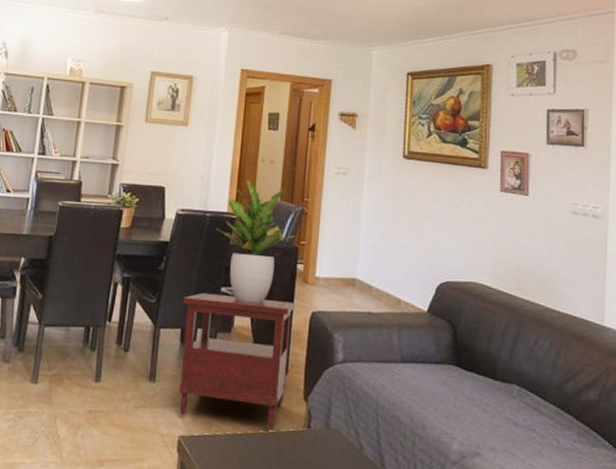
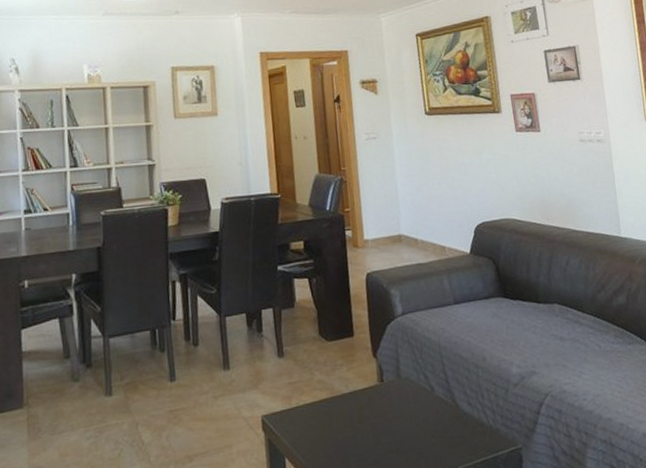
side table: present [179,293,296,429] -> none [243,267,355,396]
potted plant: present [216,181,295,304] -> none [262,159,338,276]

